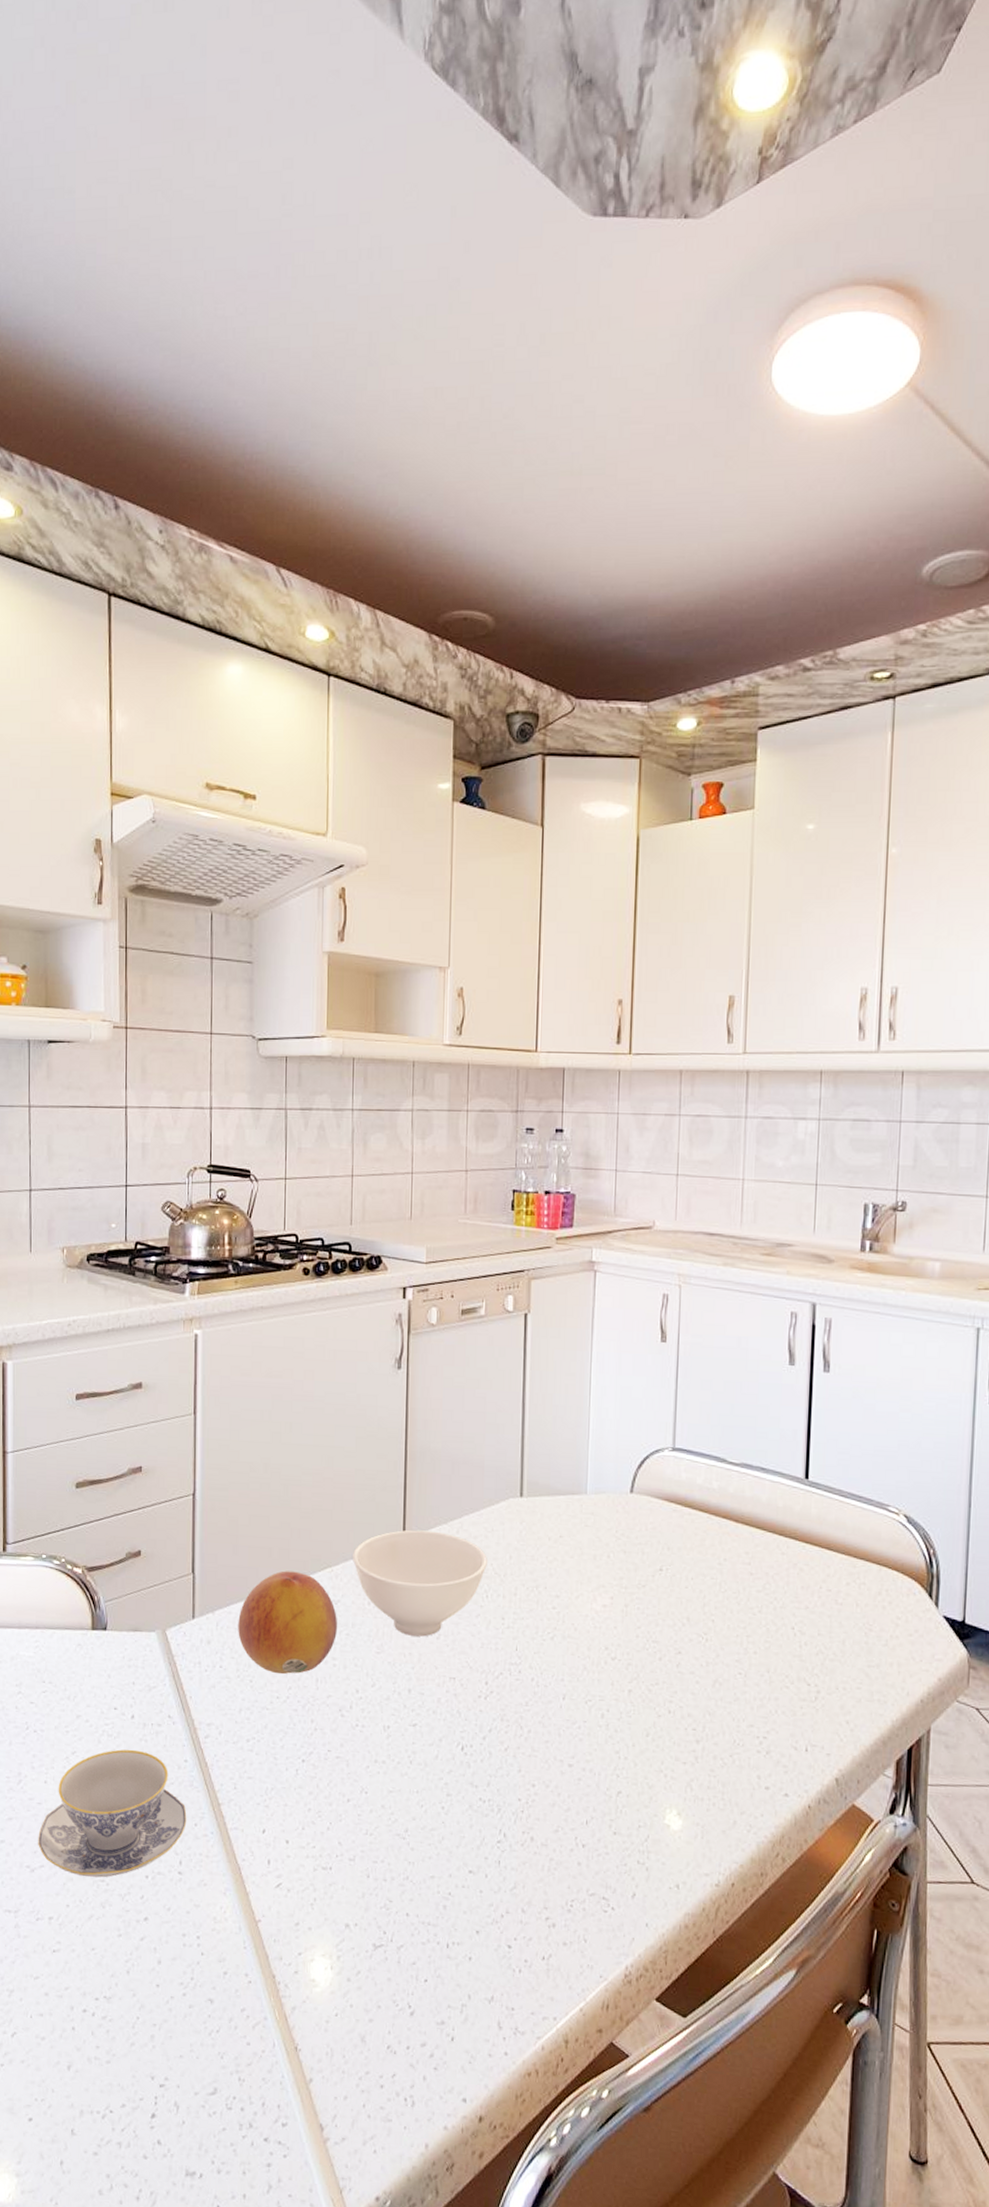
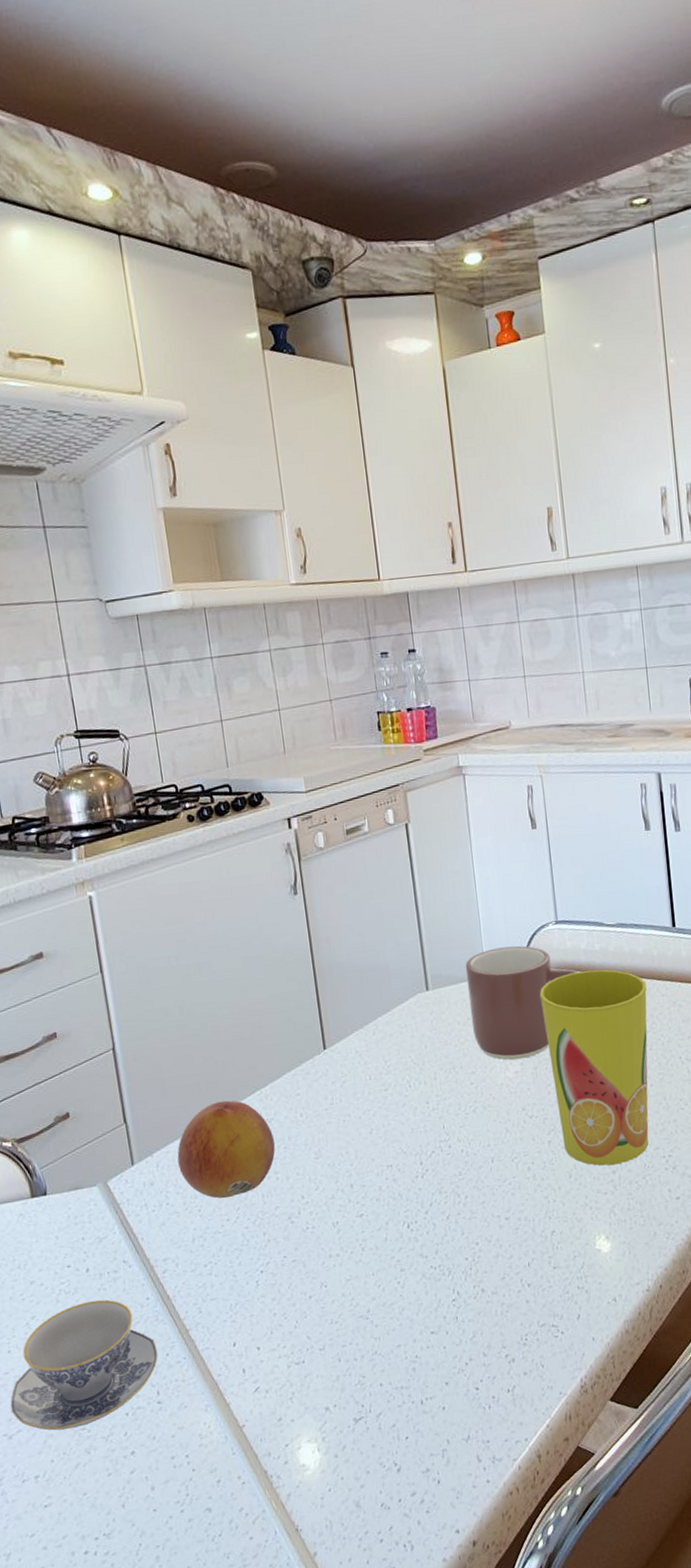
bowl: present [352,1530,487,1637] -> none [278,1036,406,1137]
mug: none [563,1465,689,1593] -> present [465,946,577,1060]
cup: none [642,1508,765,1734] -> present [539,969,649,1166]

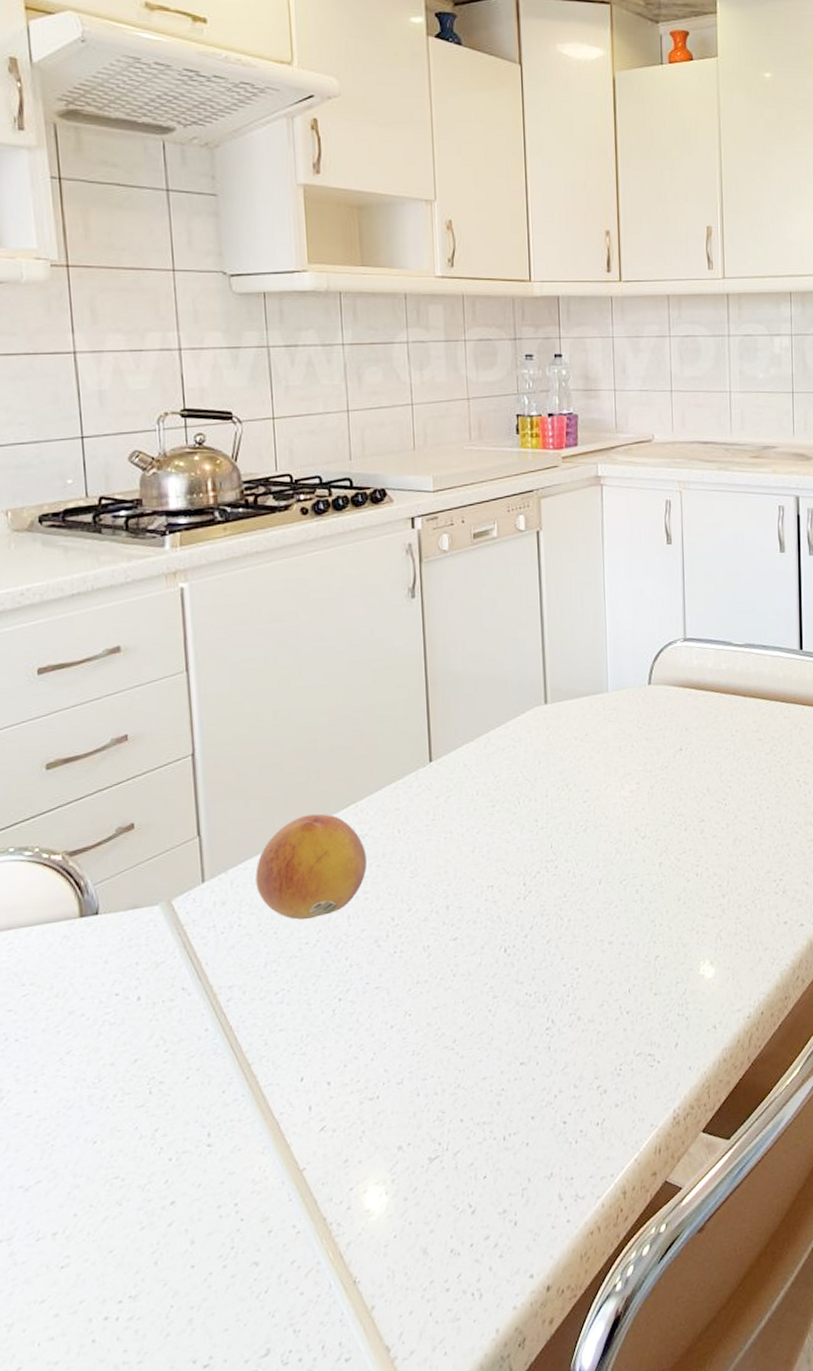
teacup: present [10,1299,158,1431] -> none [30,1031,213,1181]
mug: present [465,946,577,1060] -> none [587,661,702,779]
cup: present [539,969,649,1166] -> none [661,689,770,889]

